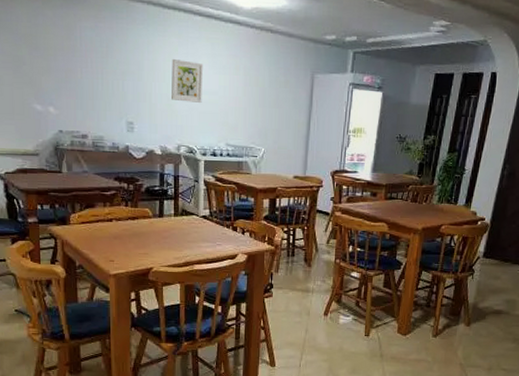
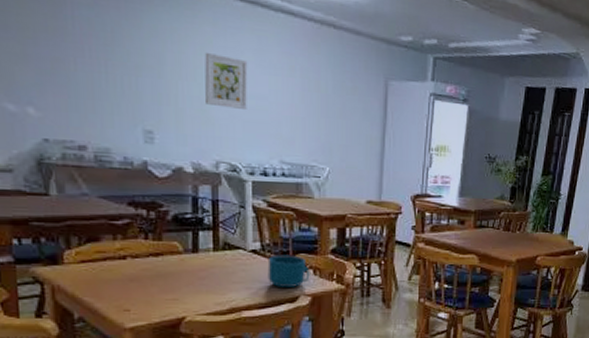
cup: none [214,220,247,247] -> present [267,255,310,287]

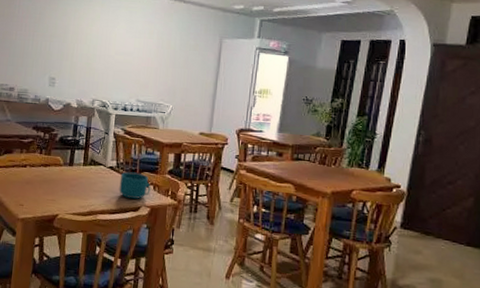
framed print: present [205,52,248,109] -> none [91,24,122,62]

